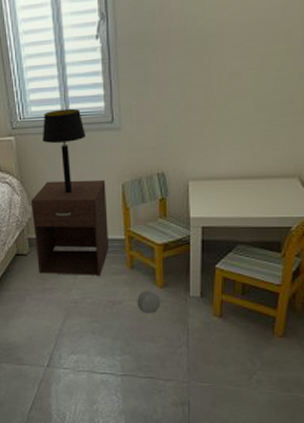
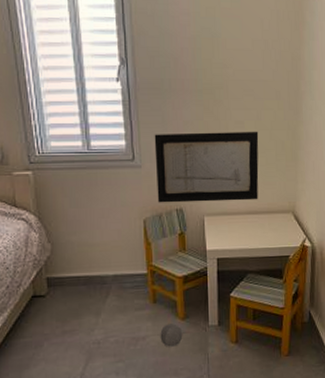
nightstand: present [30,179,110,276] -> none [49,215,133,315]
table lamp: present [42,108,86,194] -> none [62,145,107,230]
wall art: none [135,82,260,167] -> present [154,131,259,203]

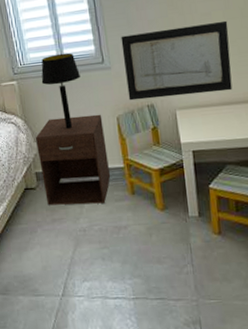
nightstand: none [49,215,133,315] -> present [35,114,111,206]
table lamp: none [62,145,107,230] -> present [41,52,80,129]
ball: present [160,323,183,347] -> none [140,214,164,236]

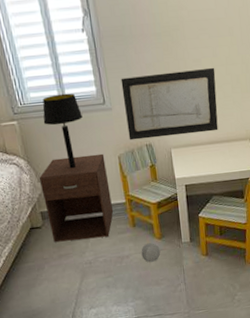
ball: none [140,214,164,236] -> present [141,243,161,263]

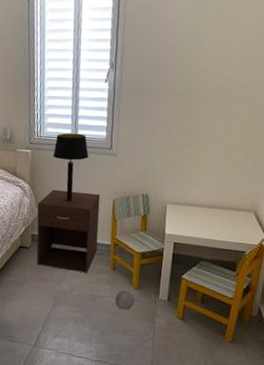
wall art: present [120,67,218,141] -> none [127,128,229,196]

